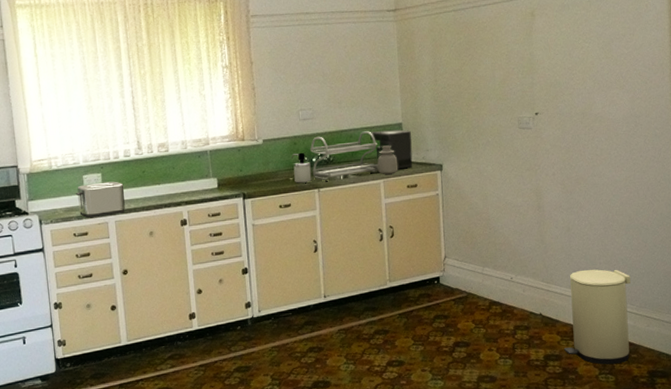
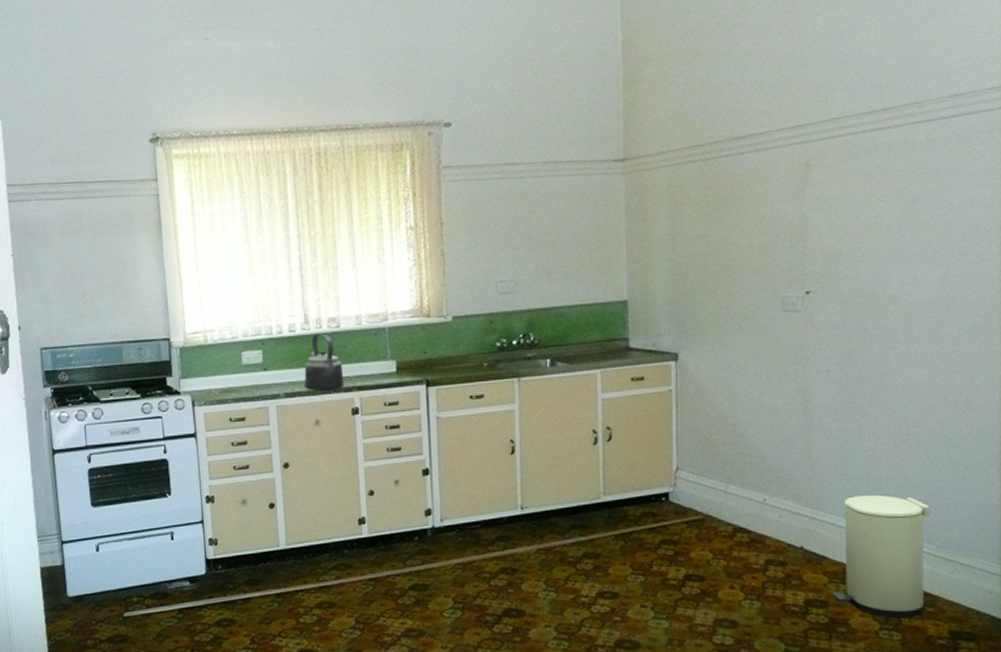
toaster: present [75,181,125,218] -> none [232,360,289,402]
kettle: none [138,157,174,207] -> present [304,333,344,391]
soap dispenser: present [291,152,312,183] -> none [485,333,511,370]
dish rack: present [309,131,379,181] -> none [509,309,596,369]
coffee maker: present [370,129,413,171] -> none [584,307,640,359]
jar: present [377,145,399,176] -> none [594,327,621,365]

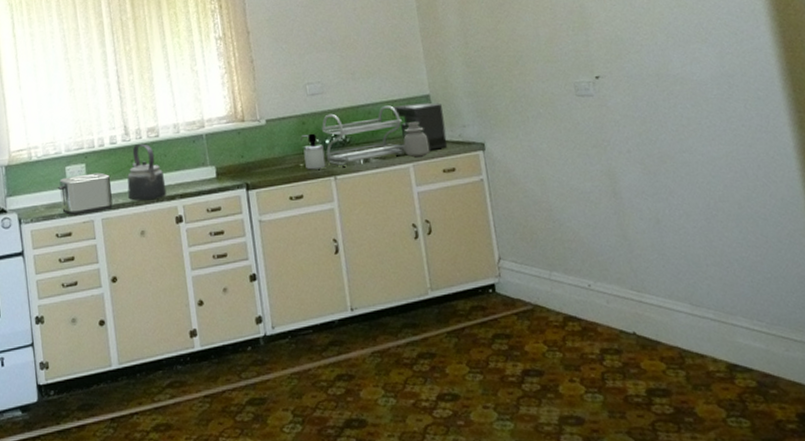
toaster: none [232,360,289,402] -> present [57,172,113,216]
soap dispenser: none [485,333,511,370] -> present [299,133,326,170]
dish rack: none [509,309,596,369] -> present [321,105,407,167]
coffee maker: none [584,307,640,359] -> present [392,102,448,152]
jar: none [594,327,621,365] -> present [403,121,431,159]
pedal bin: present [832,495,930,619] -> none [668,273,767,404]

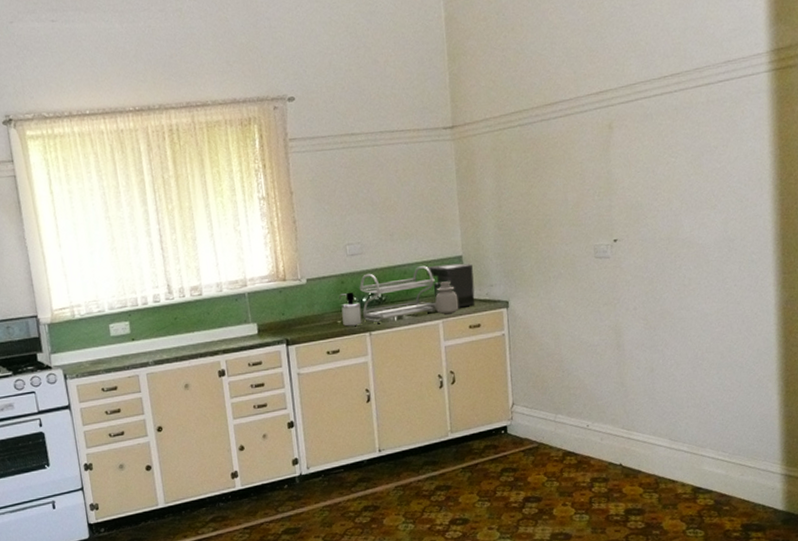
toaster: present [57,172,113,216] -> none [102,329,157,371]
kettle: present [127,144,167,202] -> none [171,302,210,357]

